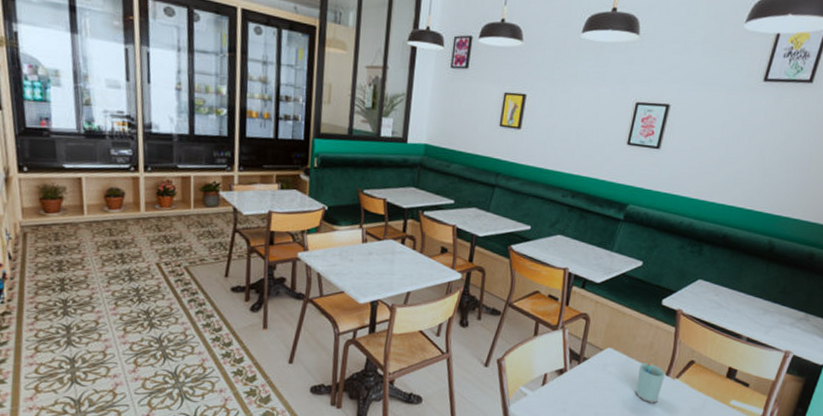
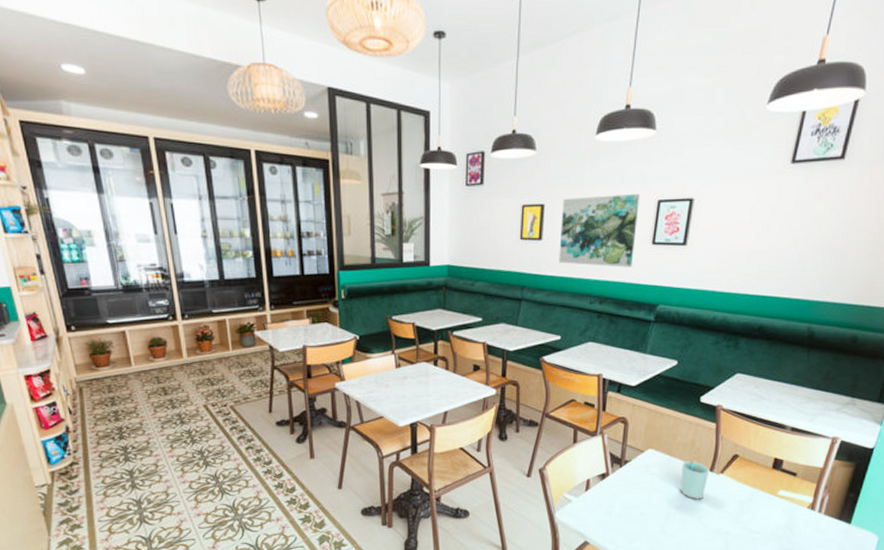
wall art: none [535,90,620,165] -> present [559,193,640,267]

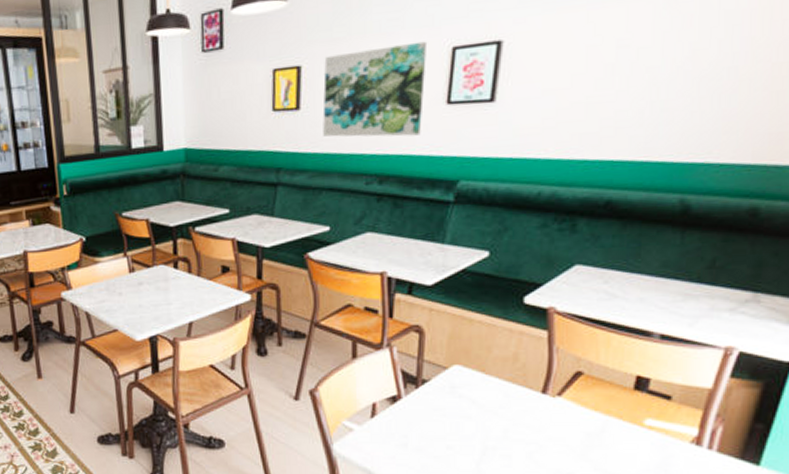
cup: present [680,461,709,500] -> none [500,380,541,430]

